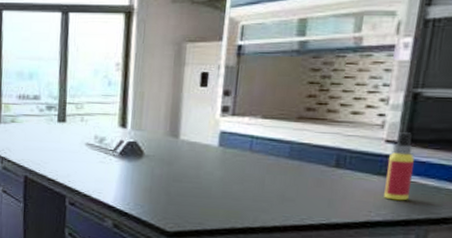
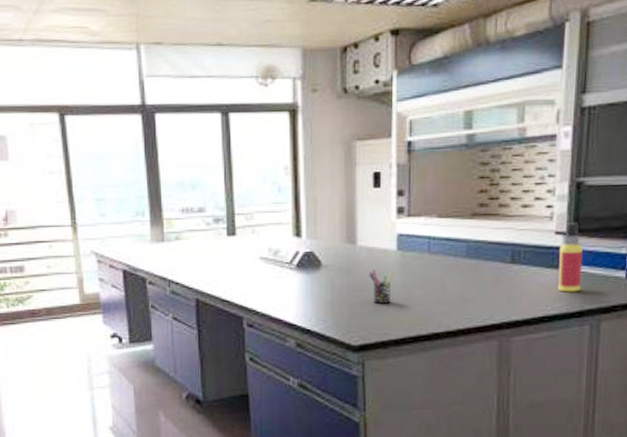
pen holder: none [189,163,214,195] -> present [369,270,394,304]

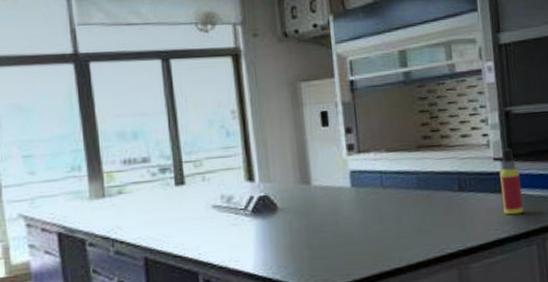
pen holder: present [369,270,394,304] -> none [326,209,352,244]

